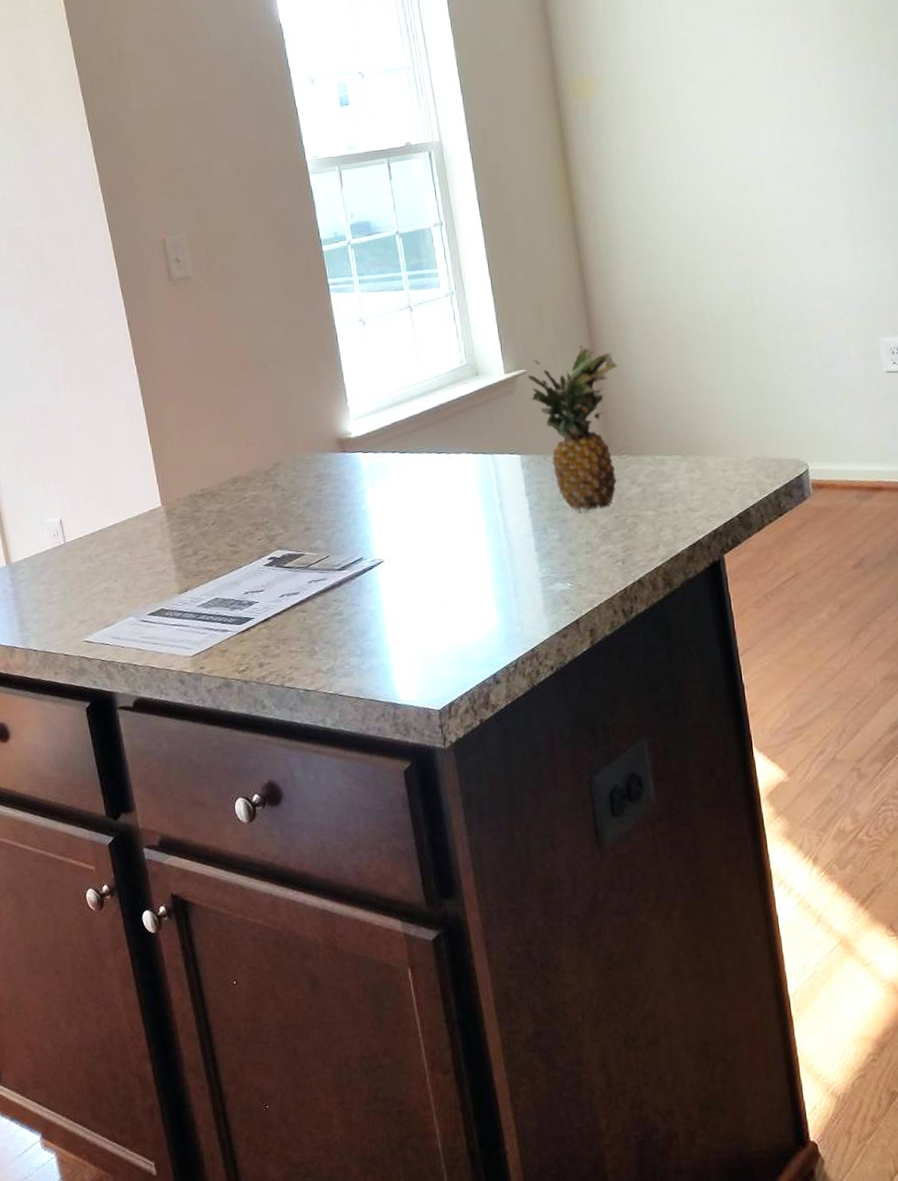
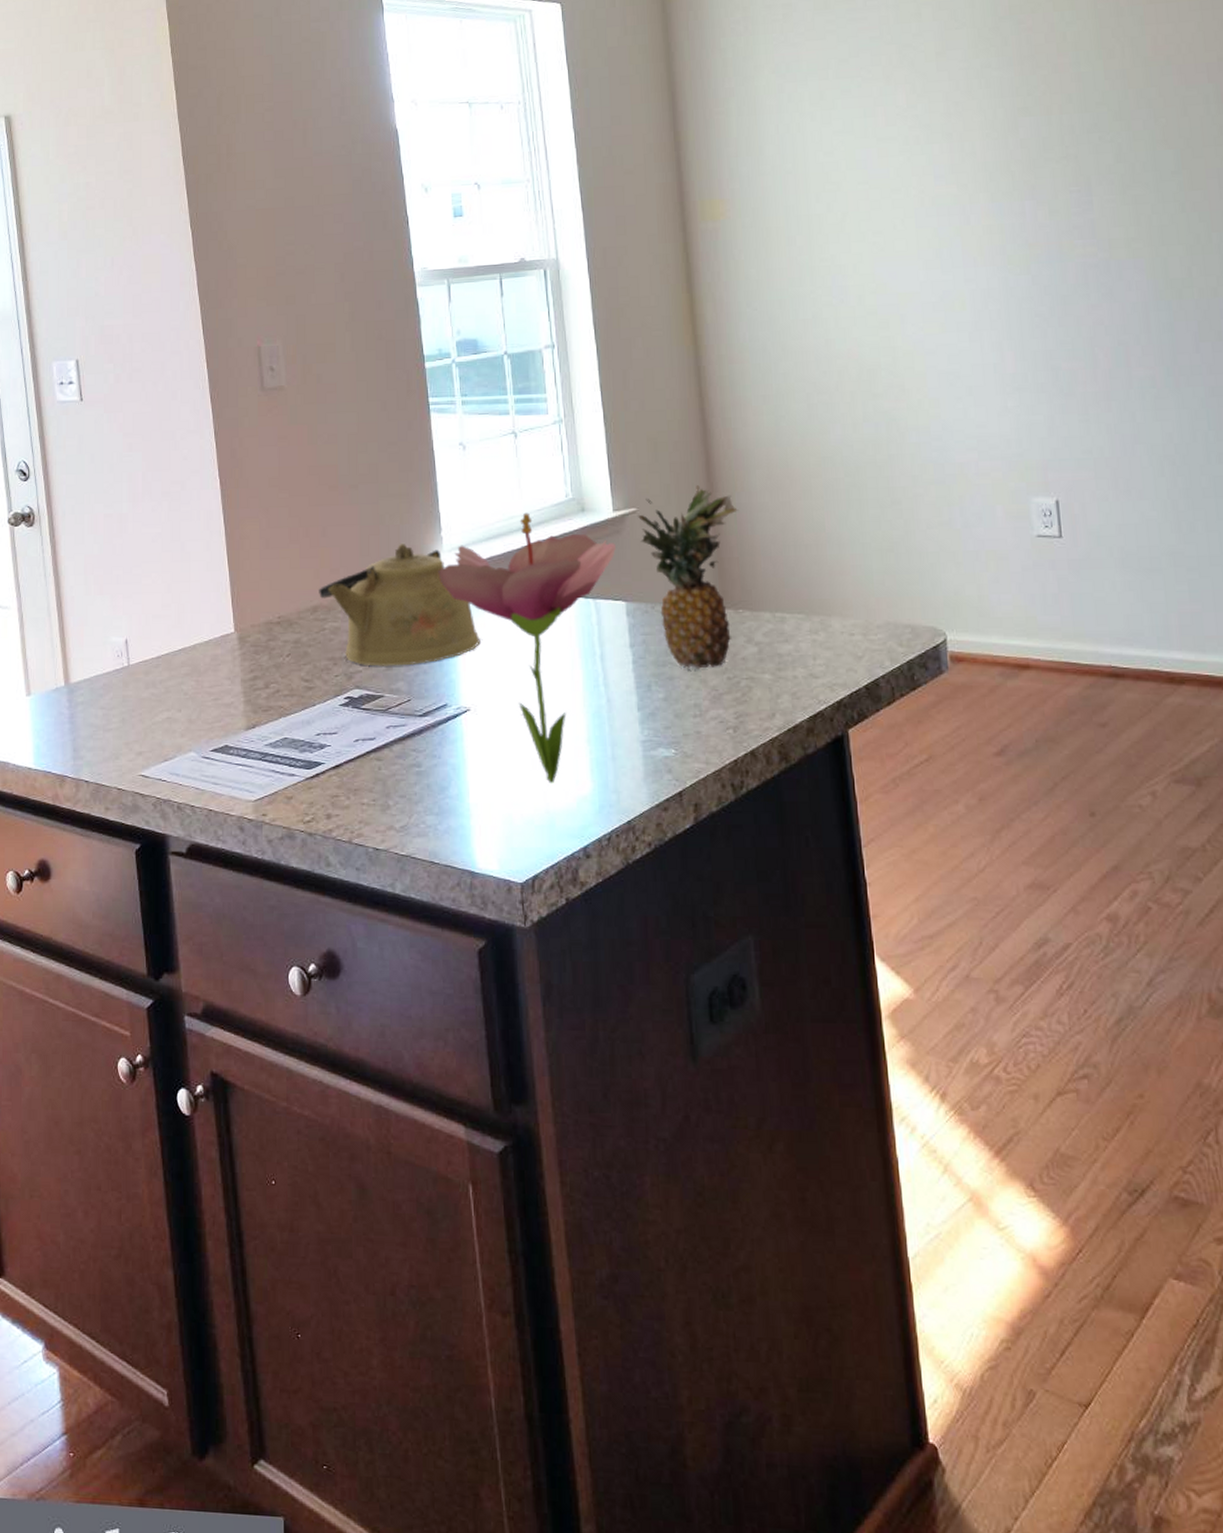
kettle: none [237,414,390,528] -> present [319,543,480,666]
flower: none [347,379,509,622] -> present [438,512,616,784]

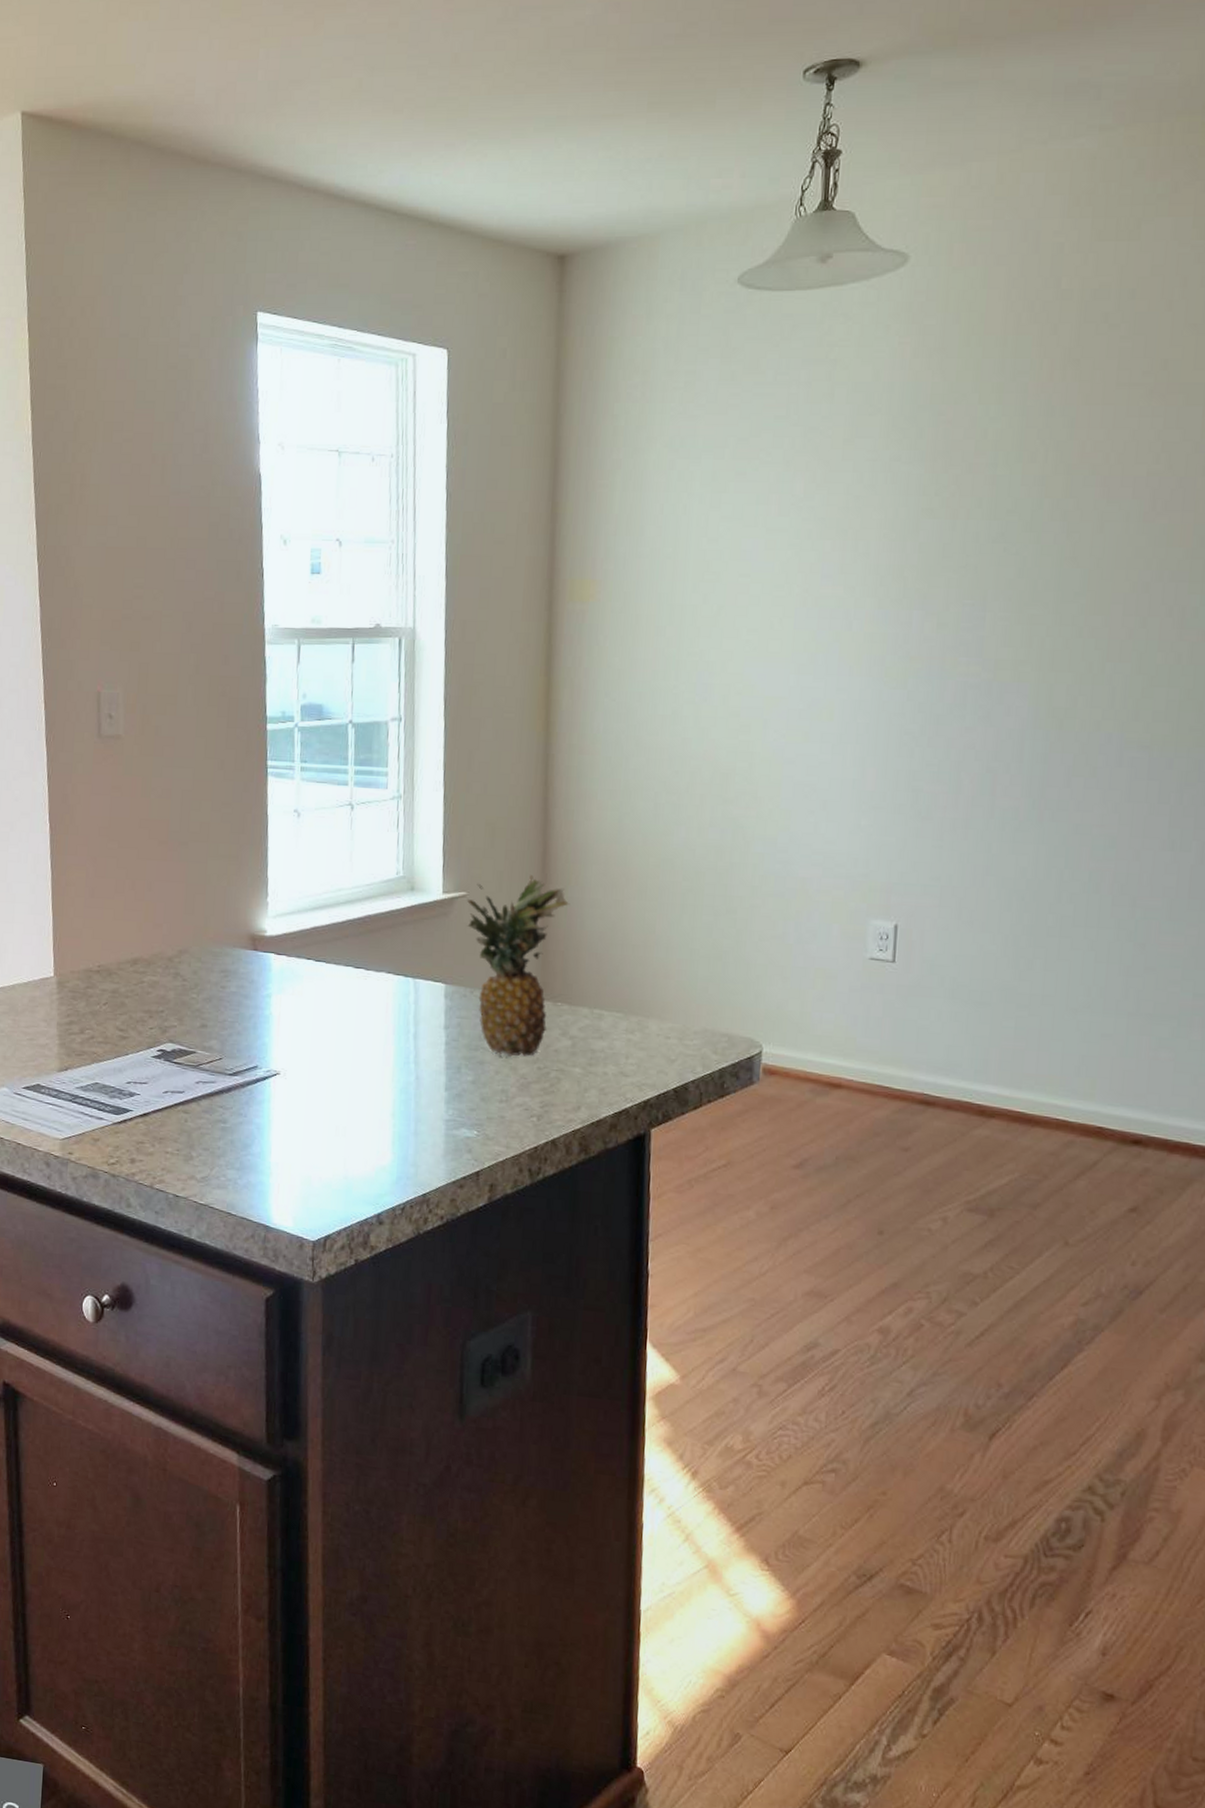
kettle: present [319,543,480,666] -> none [140,904,297,1025]
flower: present [438,512,616,784] -> none [260,886,441,1152]

